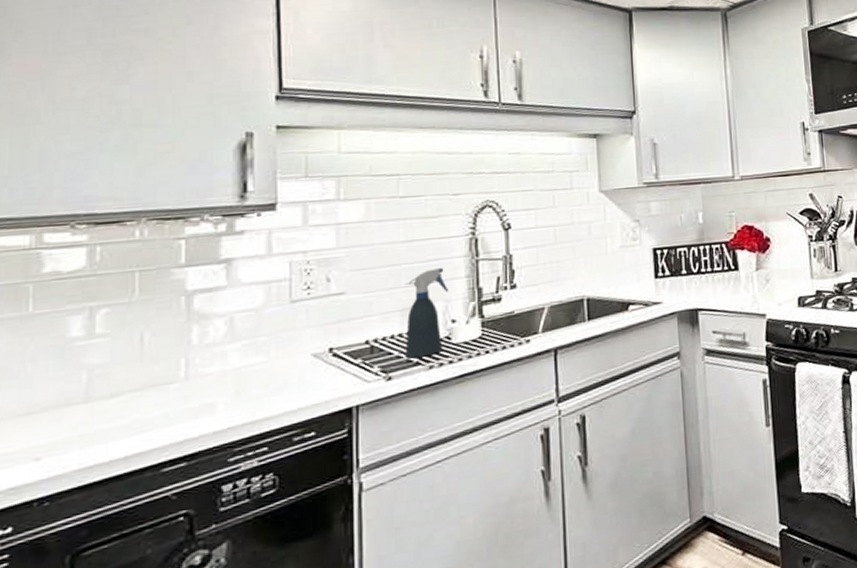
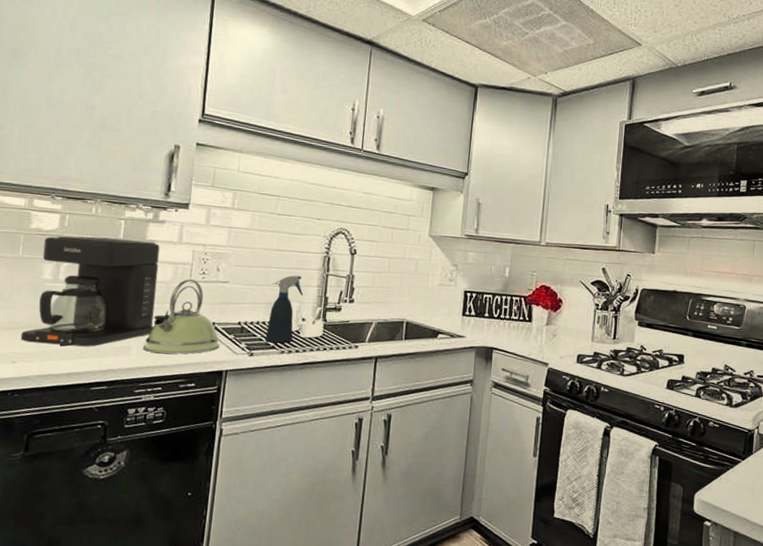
coffee maker: none [44,260,247,428] -> present [20,236,160,347]
kettle: none [234,299,343,404] -> present [143,279,220,354]

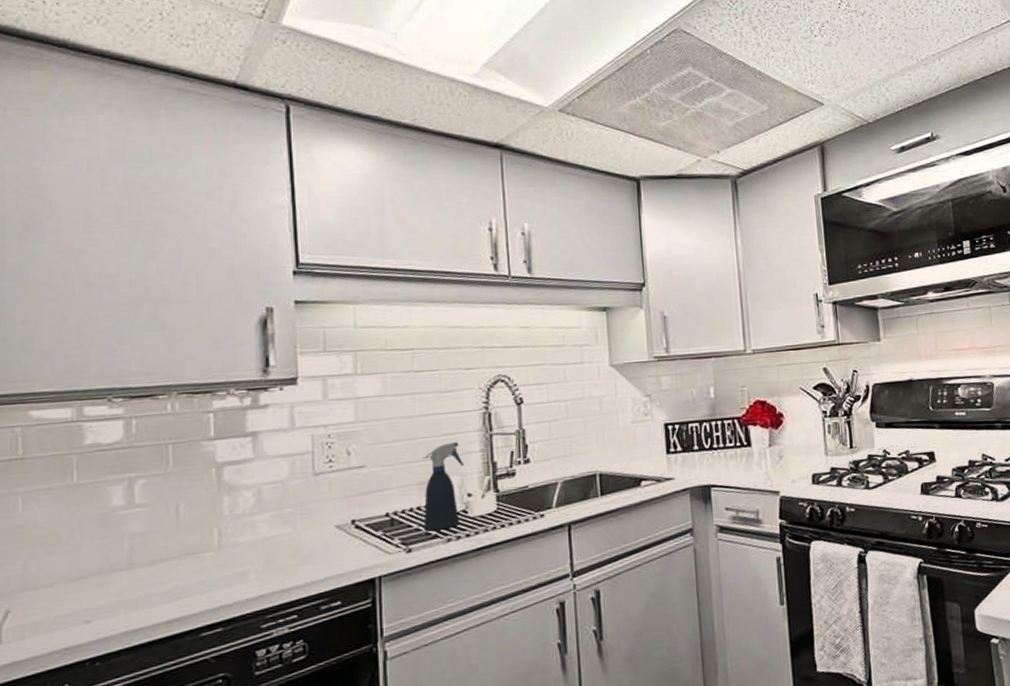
coffee maker: present [20,236,160,347] -> none [92,433,275,593]
kettle: present [143,279,220,354] -> none [264,471,365,573]

